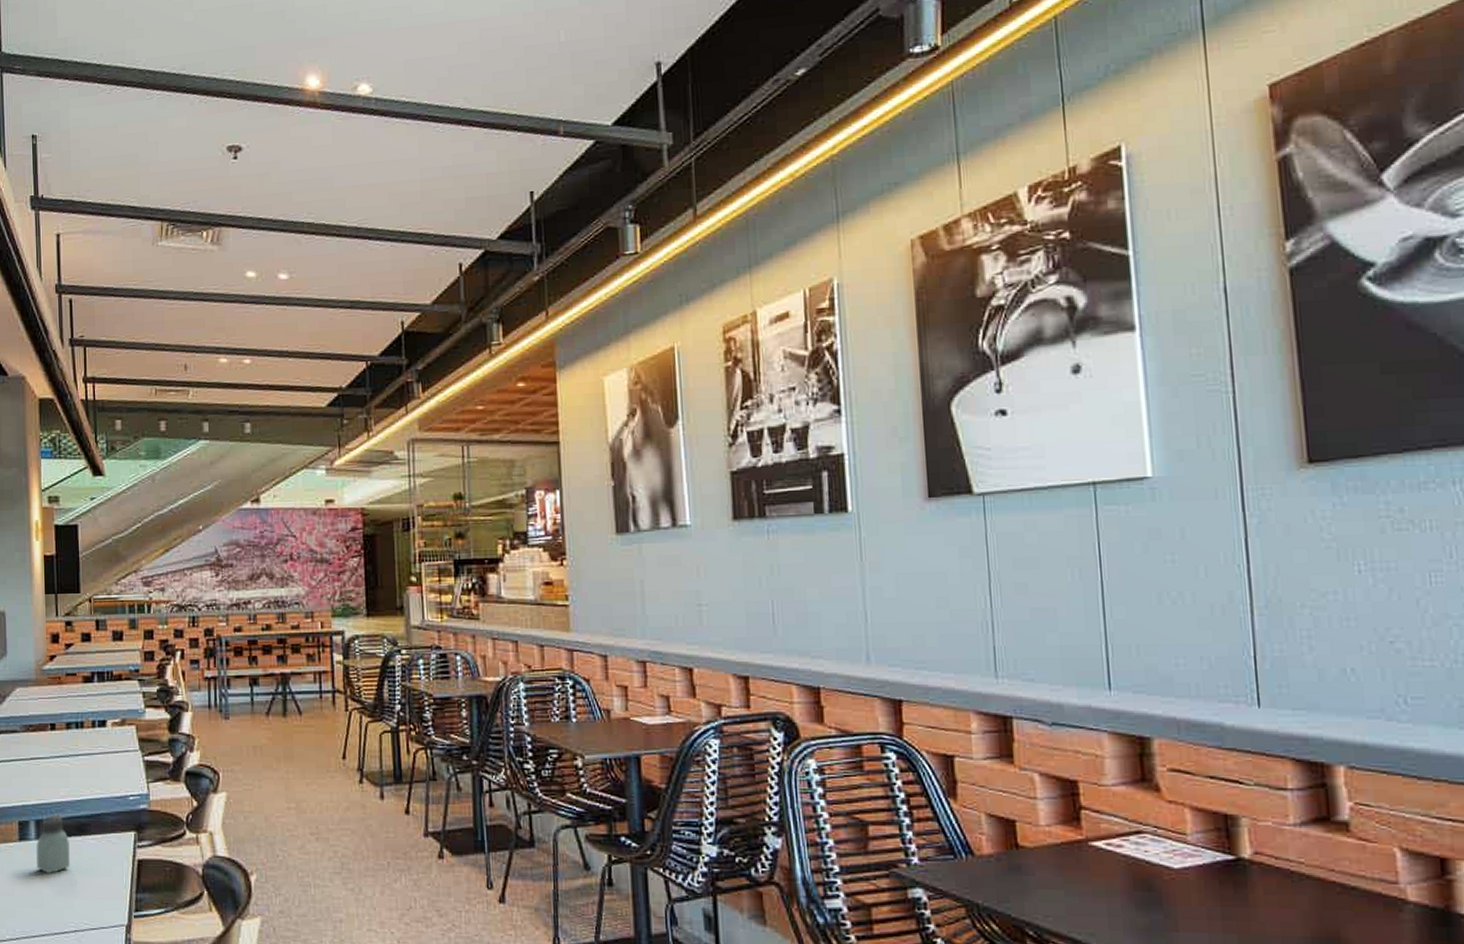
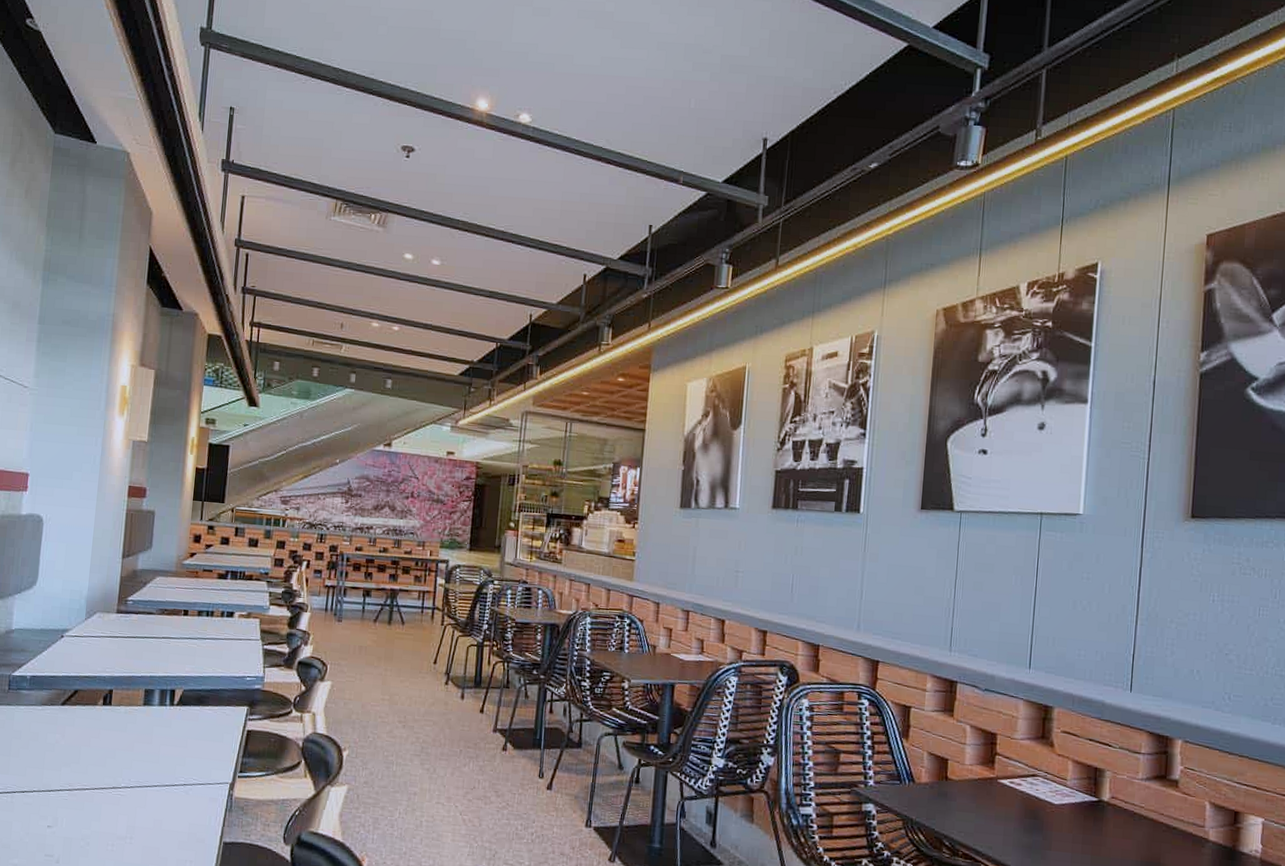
saltshaker: present [35,817,70,874] -> none [156,688,189,736]

